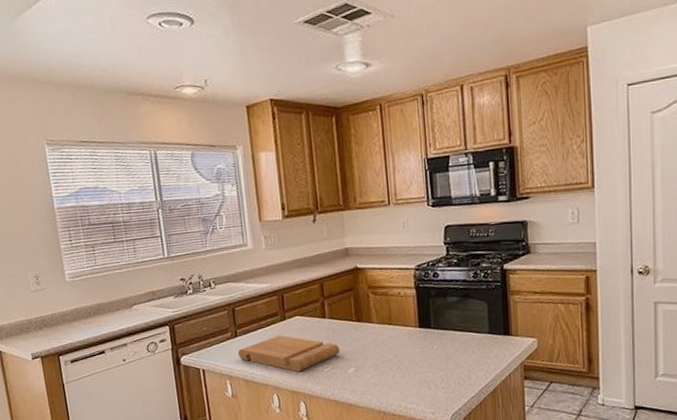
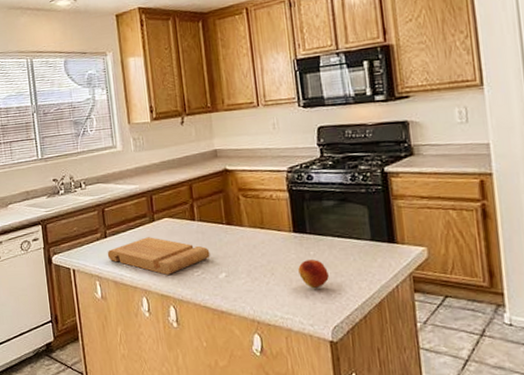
fruit: none [422,353,450,379] -> present [298,260,329,288]

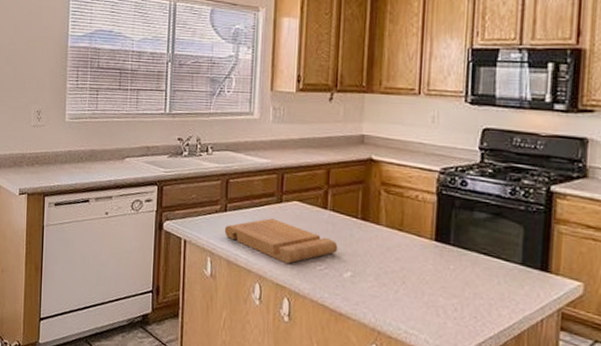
fruit: present [298,260,329,288] -> none [433,274,467,307]

